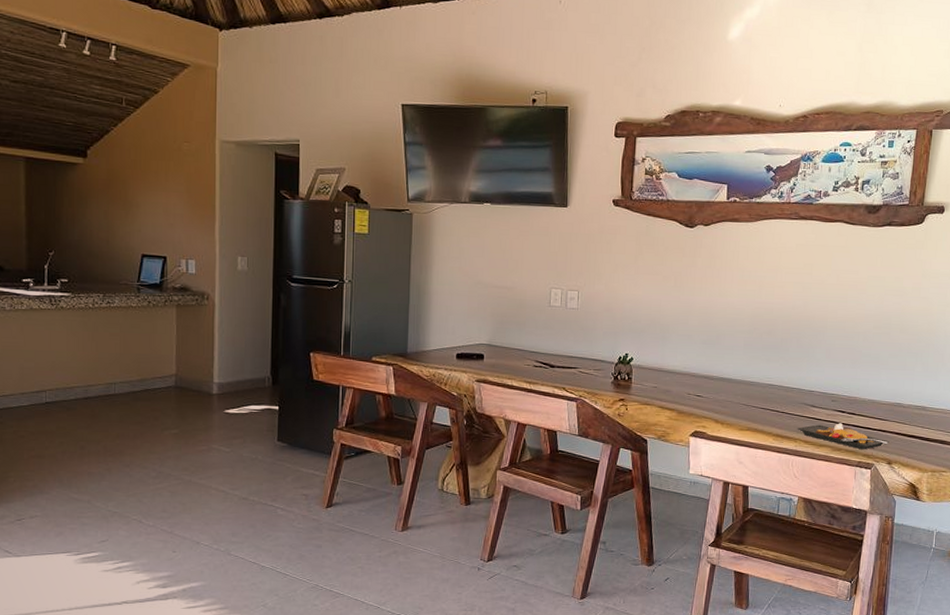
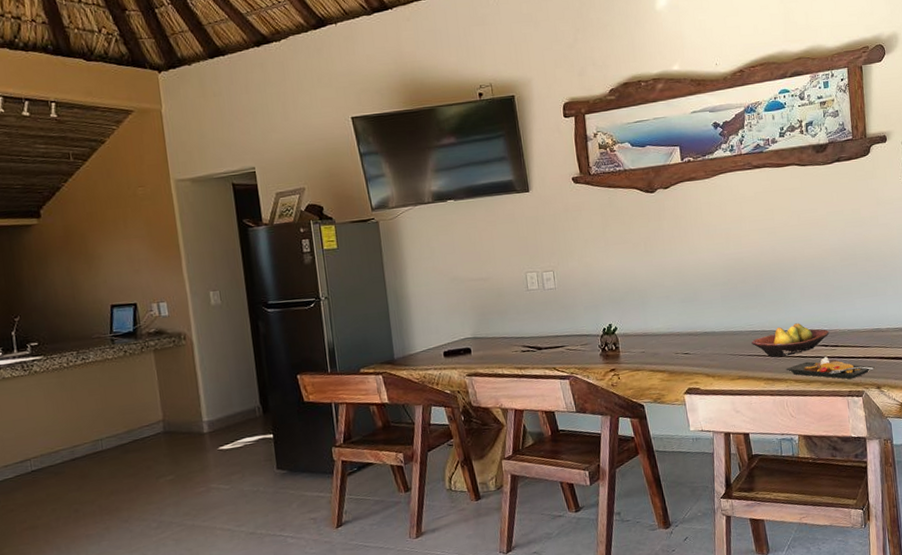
fruit bowl: none [767,384,849,416] -> present [751,323,829,358]

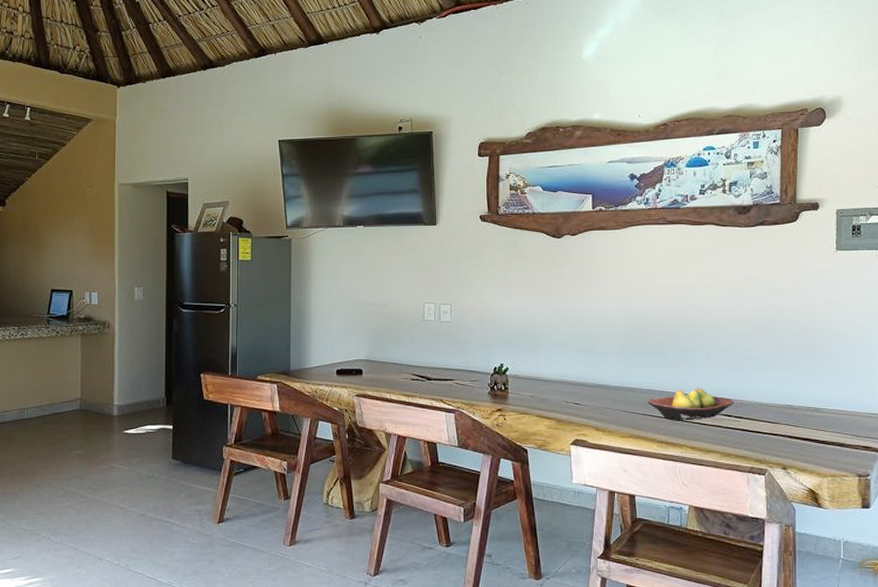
plate: present [785,356,876,380] -> none [682,427,784,455]

